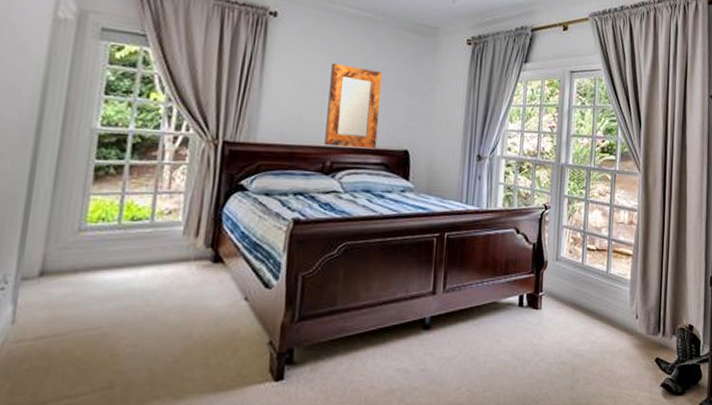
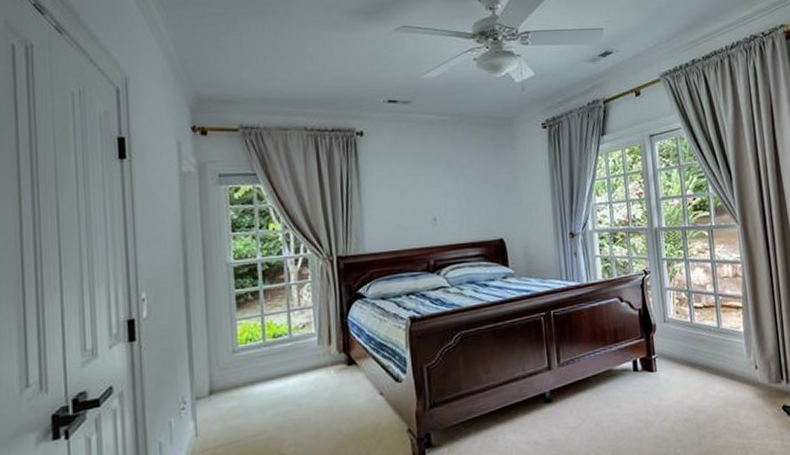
home mirror: present [324,63,383,149] -> none [420,168,474,247]

